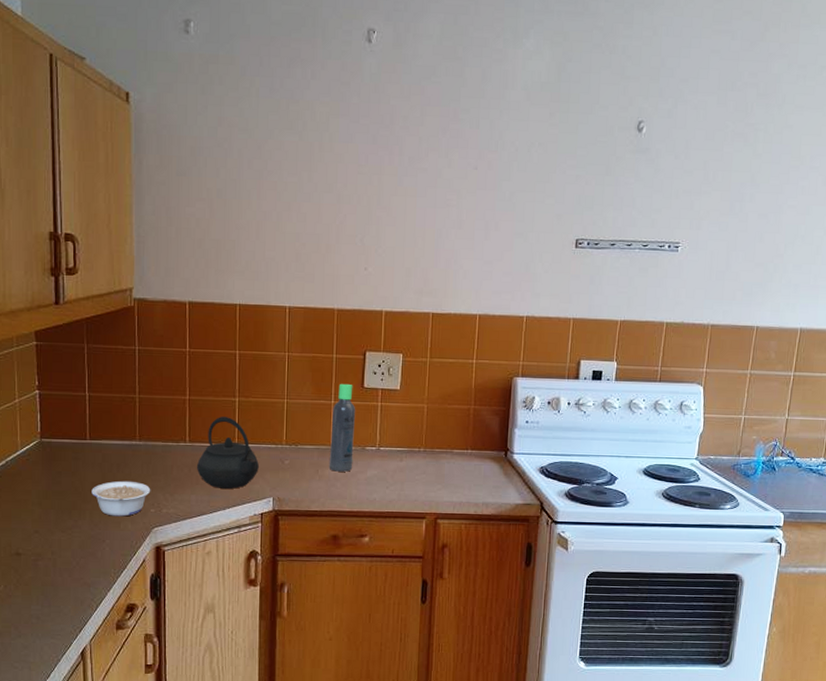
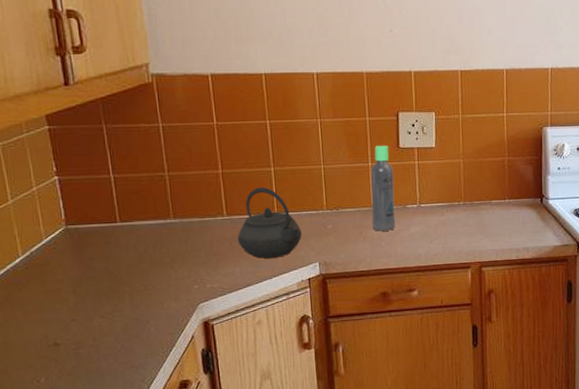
legume: present [91,480,151,517] -> none [128,259,192,297]

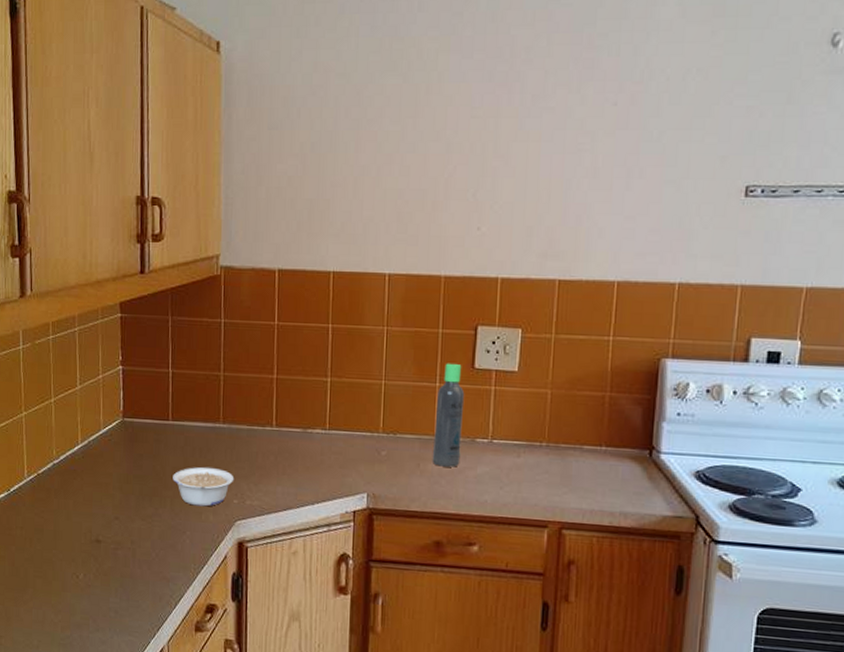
legume: none [128,259,192,297] -> present [173,467,234,507]
kettle: present [237,187,302,259] -> none [283,399,352,481]

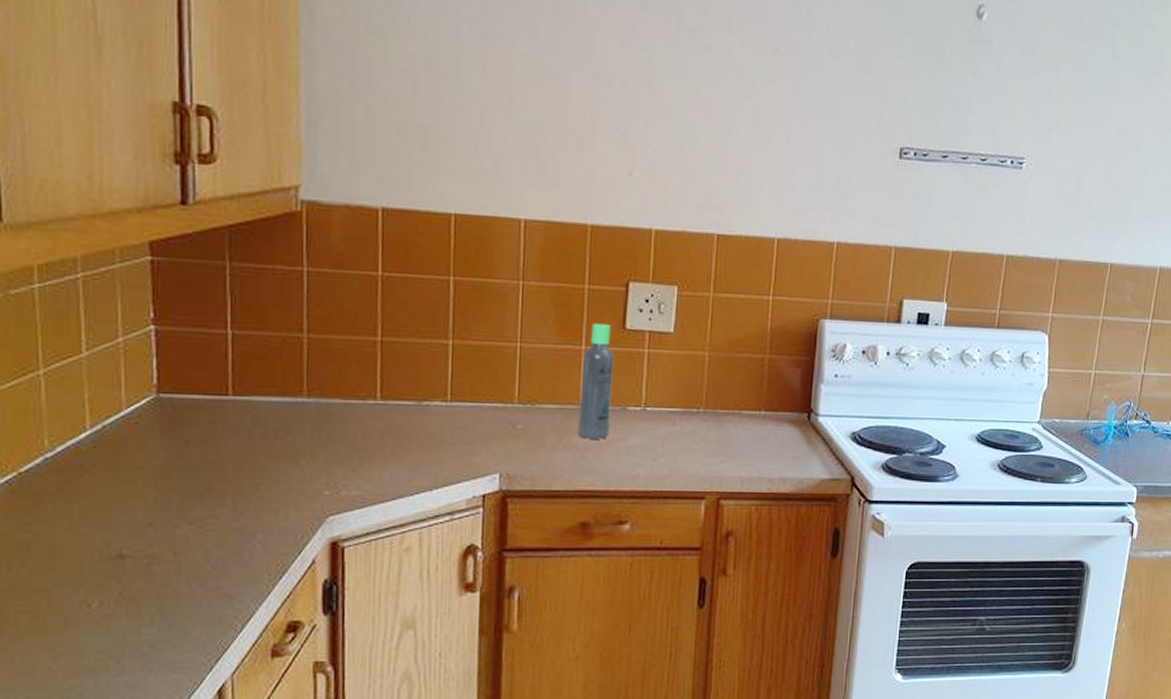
legume: present [173,467,234,507] -> none [235,452,325,502]

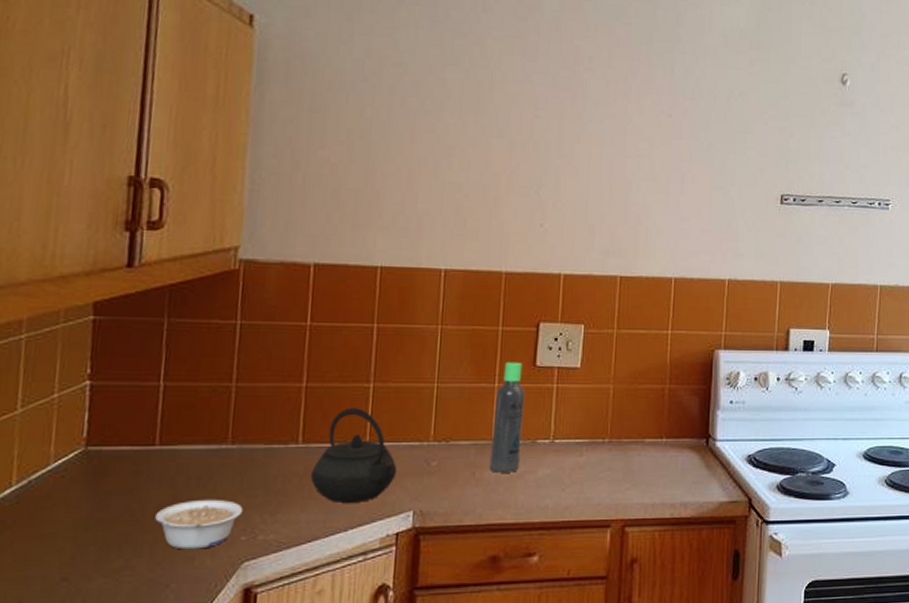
legume: none [235,452,325,502] -> present [155,499,244,550]
kettle: none [391,365,480,462] -> present [310,408,397,503]

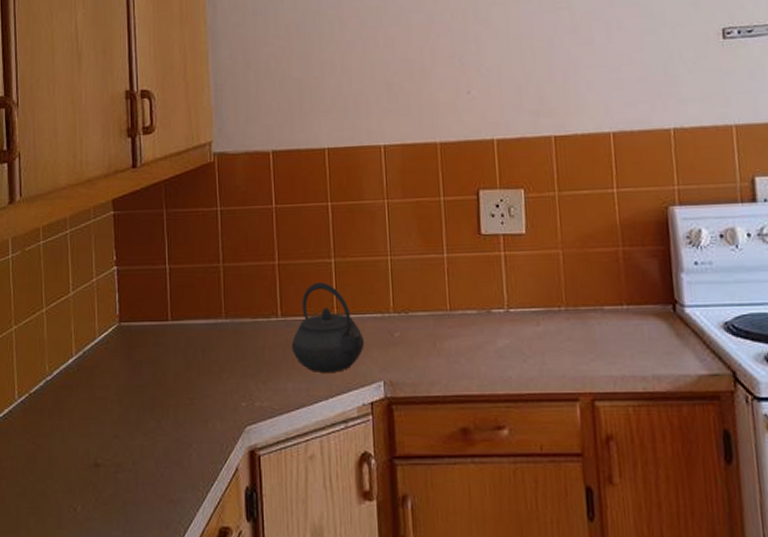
legume: present [155,499,244,550] -> none [175,368,241,414]
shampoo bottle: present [489,361,526,473] -> none [446,231,478,343]

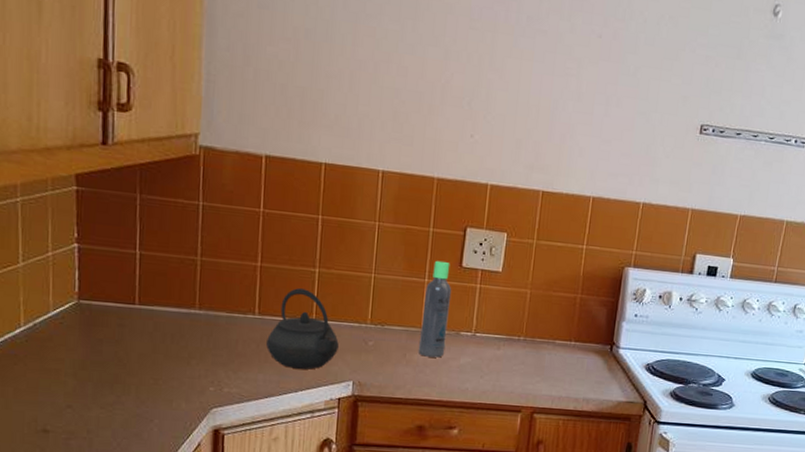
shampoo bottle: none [446,231,478,343] -> present [418,260,452,358]

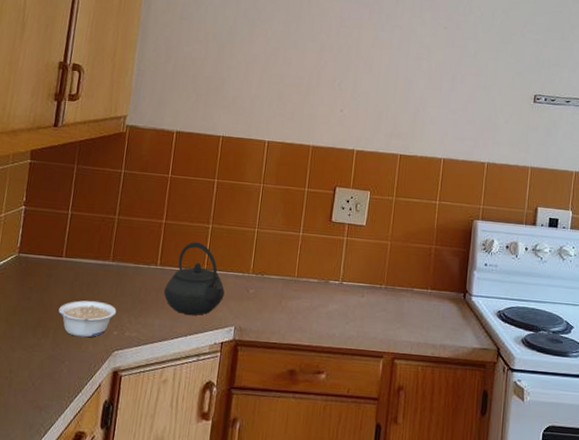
legume: none [139,353,211,394] -> present [58,300,117,338]
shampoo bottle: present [418,260,452,358] -> none [292,216,323,305]

